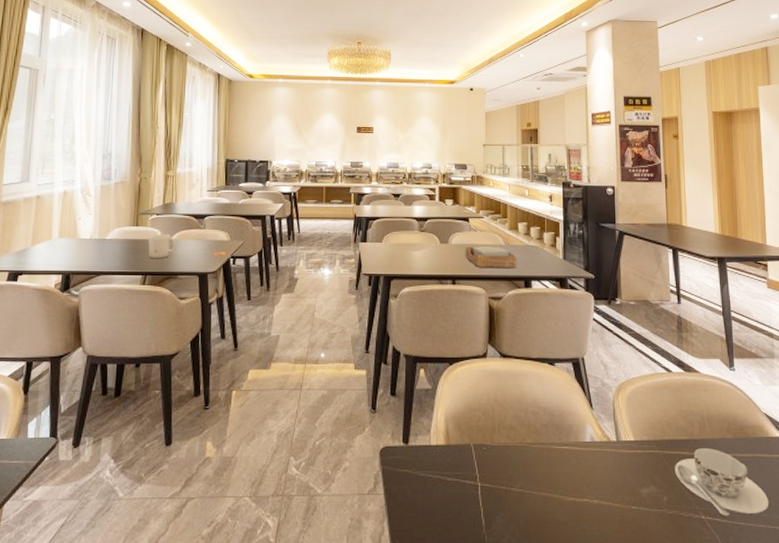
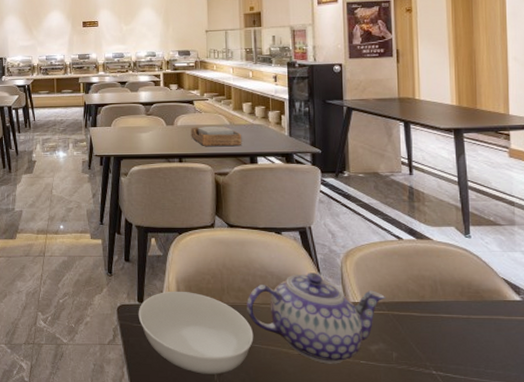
bowl: none [403,429,525,527] -> present [138,291,254,375]
teapot: none [518,408,657,511] -> present [247,272,386,364]
teacup: present [674,448,769,516] -> none [404,310,506,372]

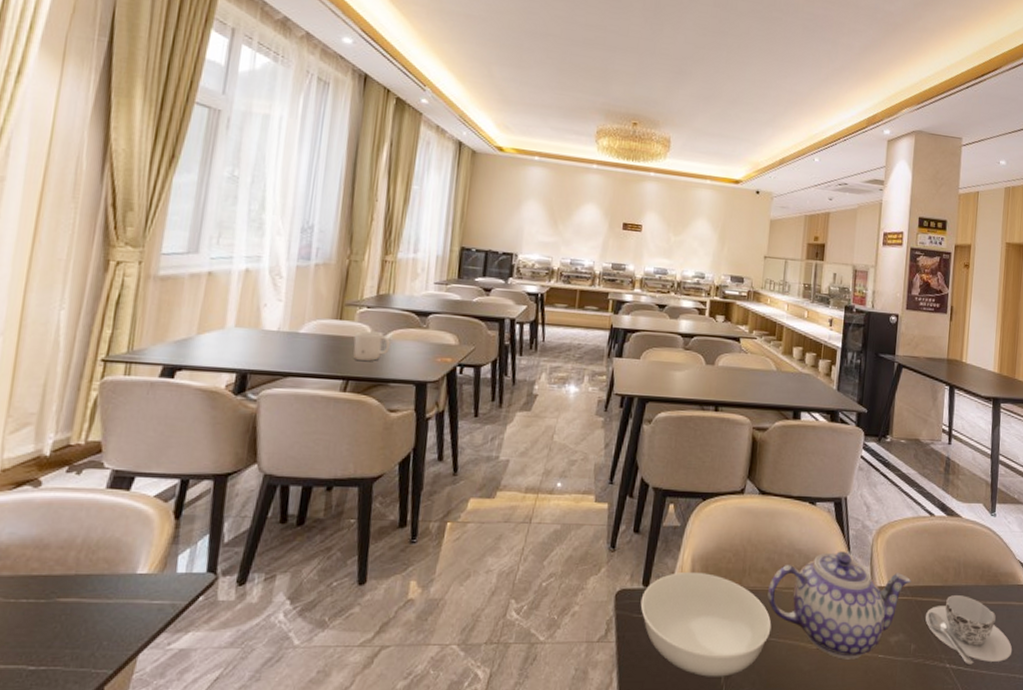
napkin holder: present [190,126,242,146] -> none [732,369,788,397]
teacup: none [404,310,506,372] -> present [925,595,1013,664]

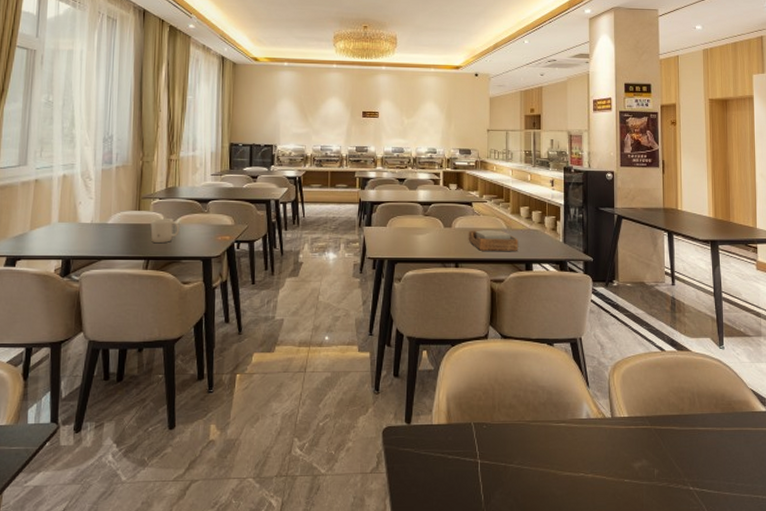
bowl: present [640,571,772,677] -> none [405,409,523,502]
napkin holder: none [732,369,788,397] -> present [468,230,519,251]
teapot: present [767,551,912,660] -> none [517,386,649,484]
teacup: present [925,595,1013,664] -> none [665,423,753,487]

